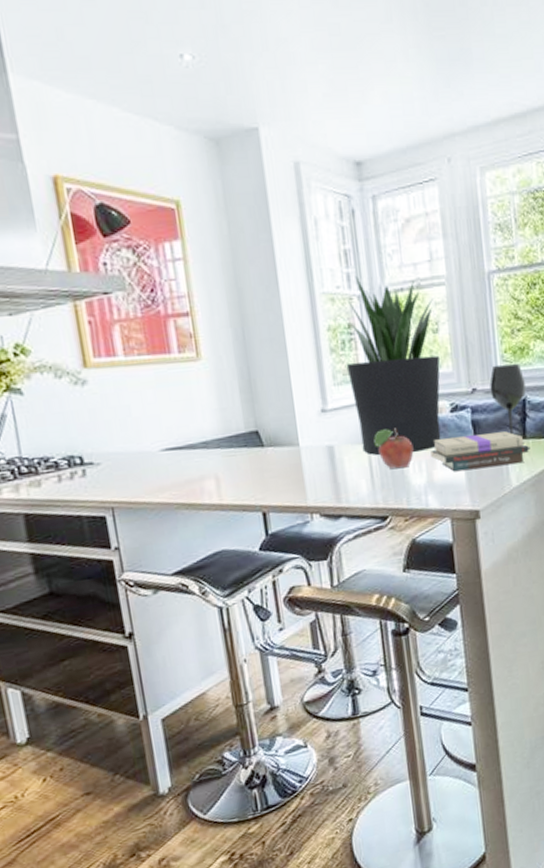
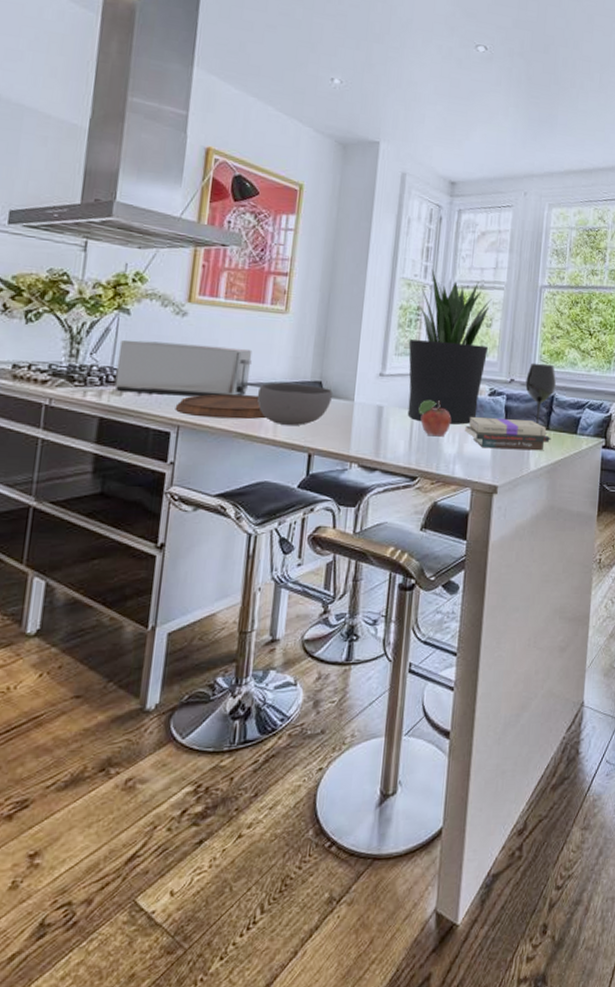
toaster: none [21,409,178,483] -> present [114,339,253,397]
cutting board: none [103,460,207,495] -> present [175,394,267,420]
bowl: none [189,436,274,487] -> present [257,382,332,426]

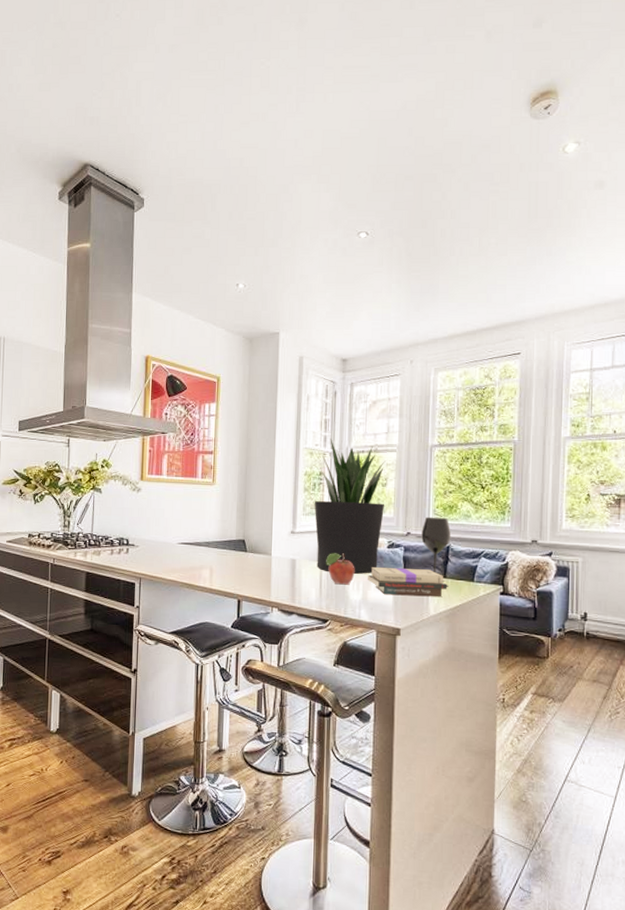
toaster: present [114,339,253,397] -> none [95,512,190,555]
cutting board: present [175,394,267,420] -> none [137,552,204,572]
bowl: present [257,382,332,426] -> none [195,541,254,576]

